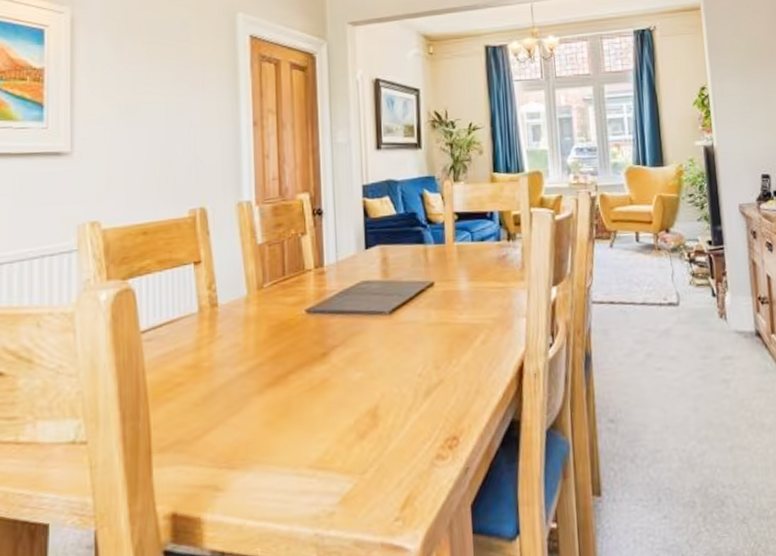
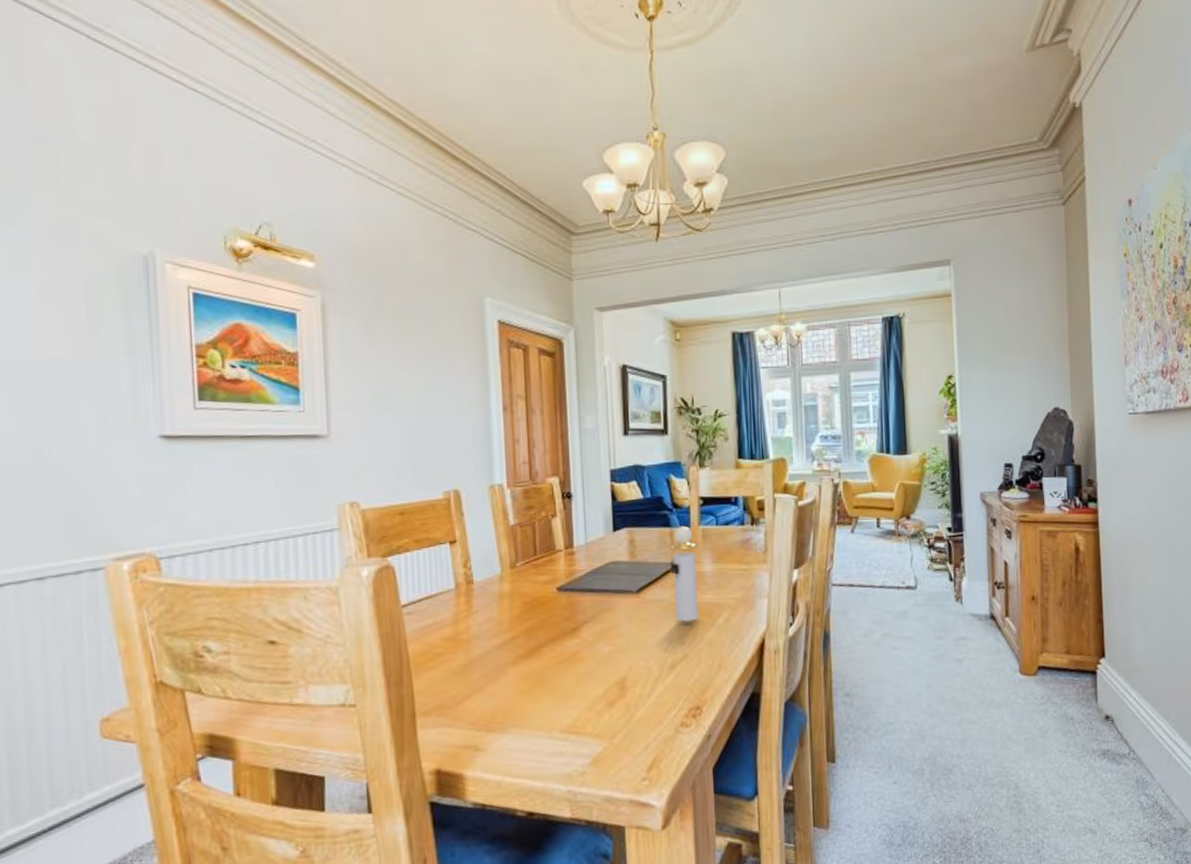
perfume bottle: none [423,242,455,344] -> present [669,525,699,622]

